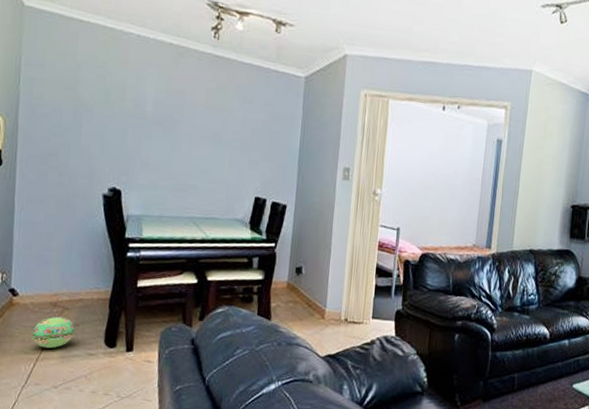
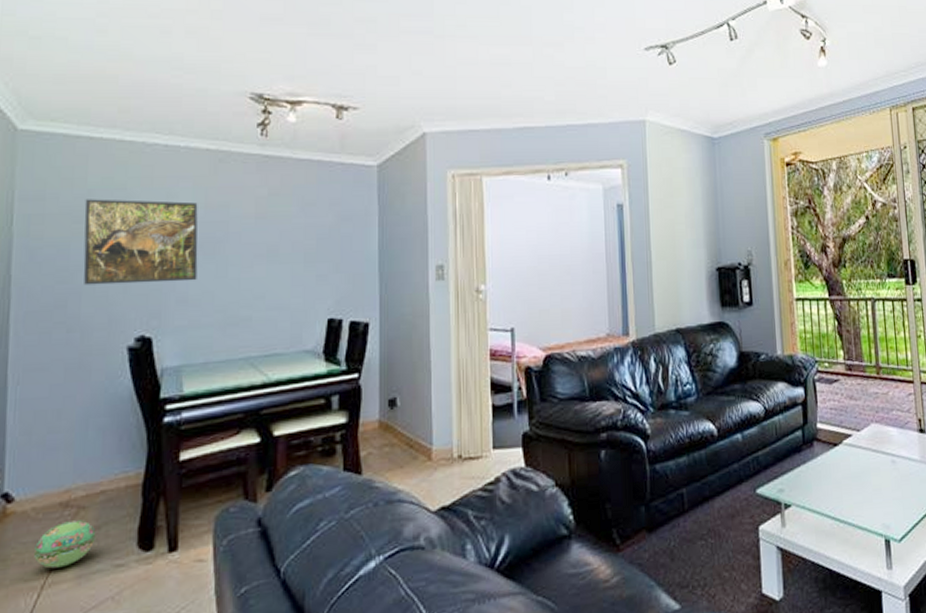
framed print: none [72,71,161,151] -> present [83,199,198,285]

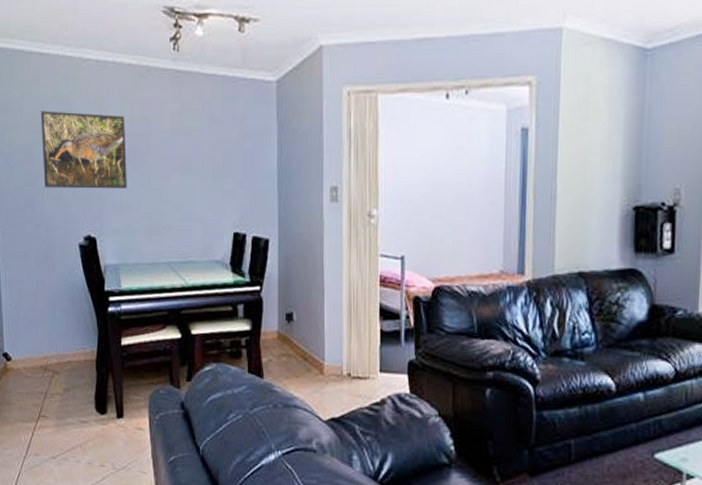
ball: present [34,520,96,569] -> none [27,381,67,416]

